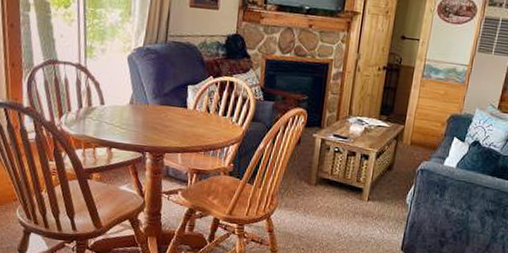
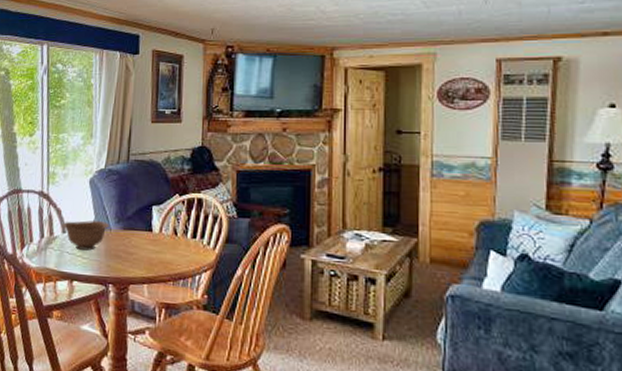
bowl: none [100,94,148,122] -> present [62,220,110,251]

